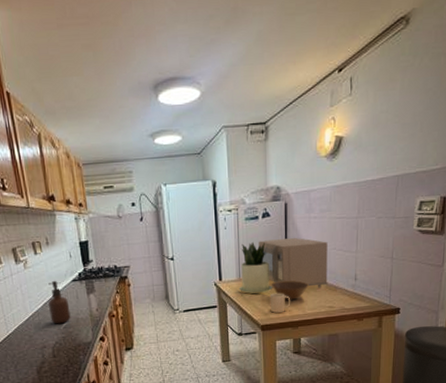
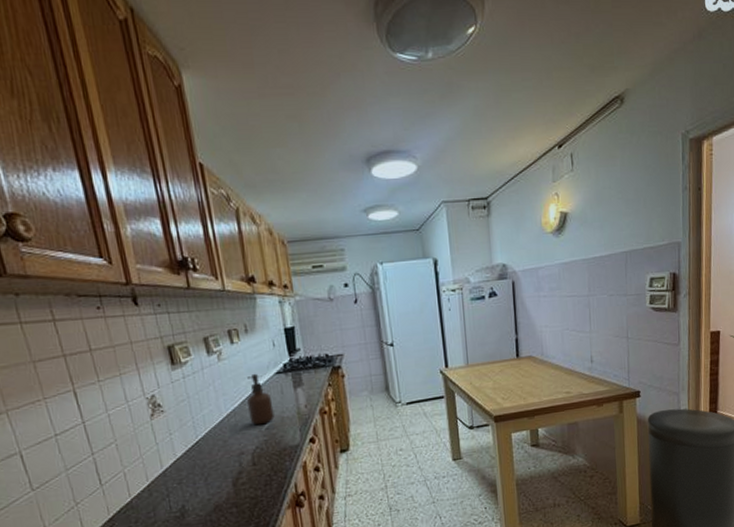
planter: present [238,241,273,295] -> none [467,323,505,382]
microwave: present [259,237,328,288] -> none [486,317,563,373]
mug: present [270,292,291,314] -> none [501,379,525,402]
bowl: present [271,280,309,301] -> none [502,365,543,388]

